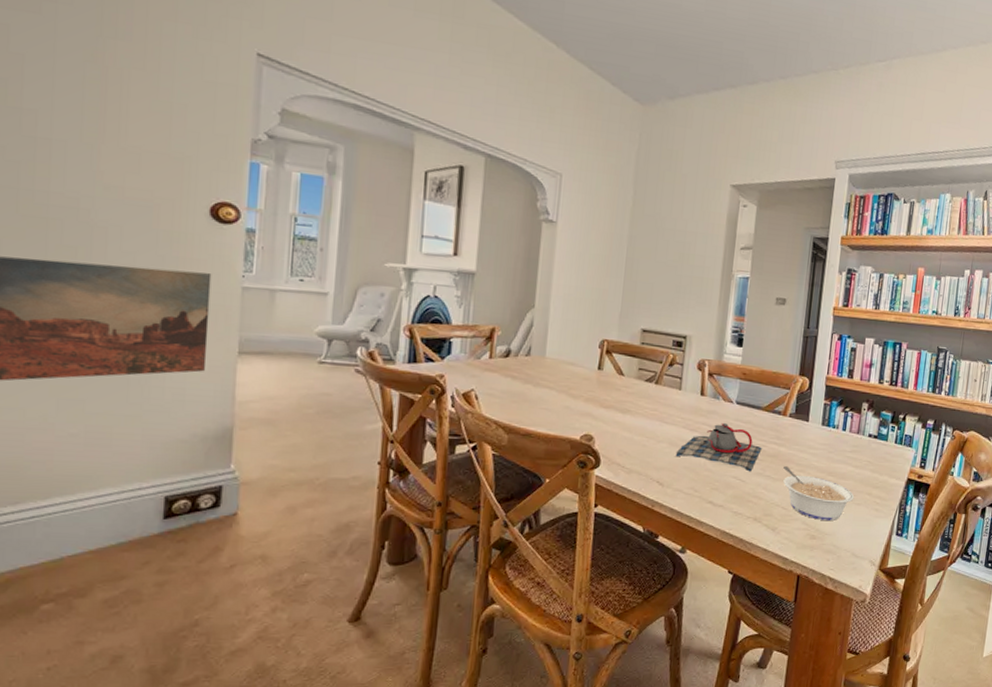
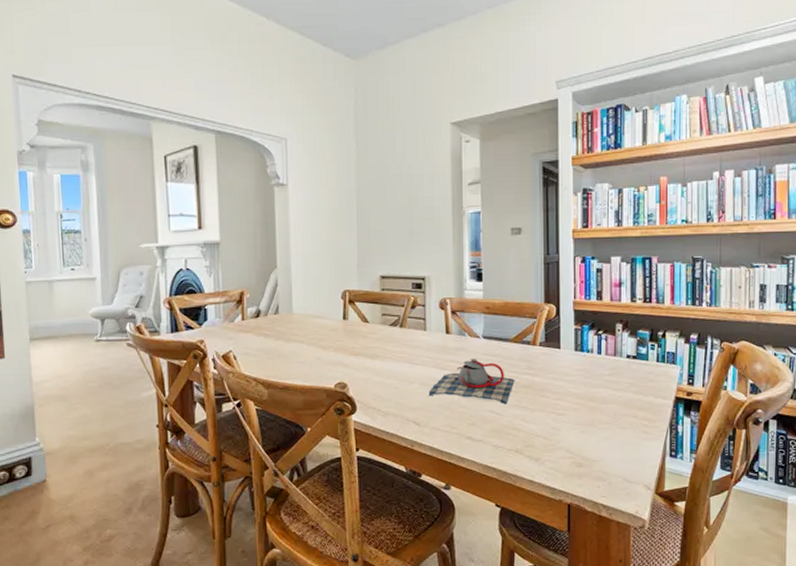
legume: present [783,466,855,522] -> none [540,396,619,448]

